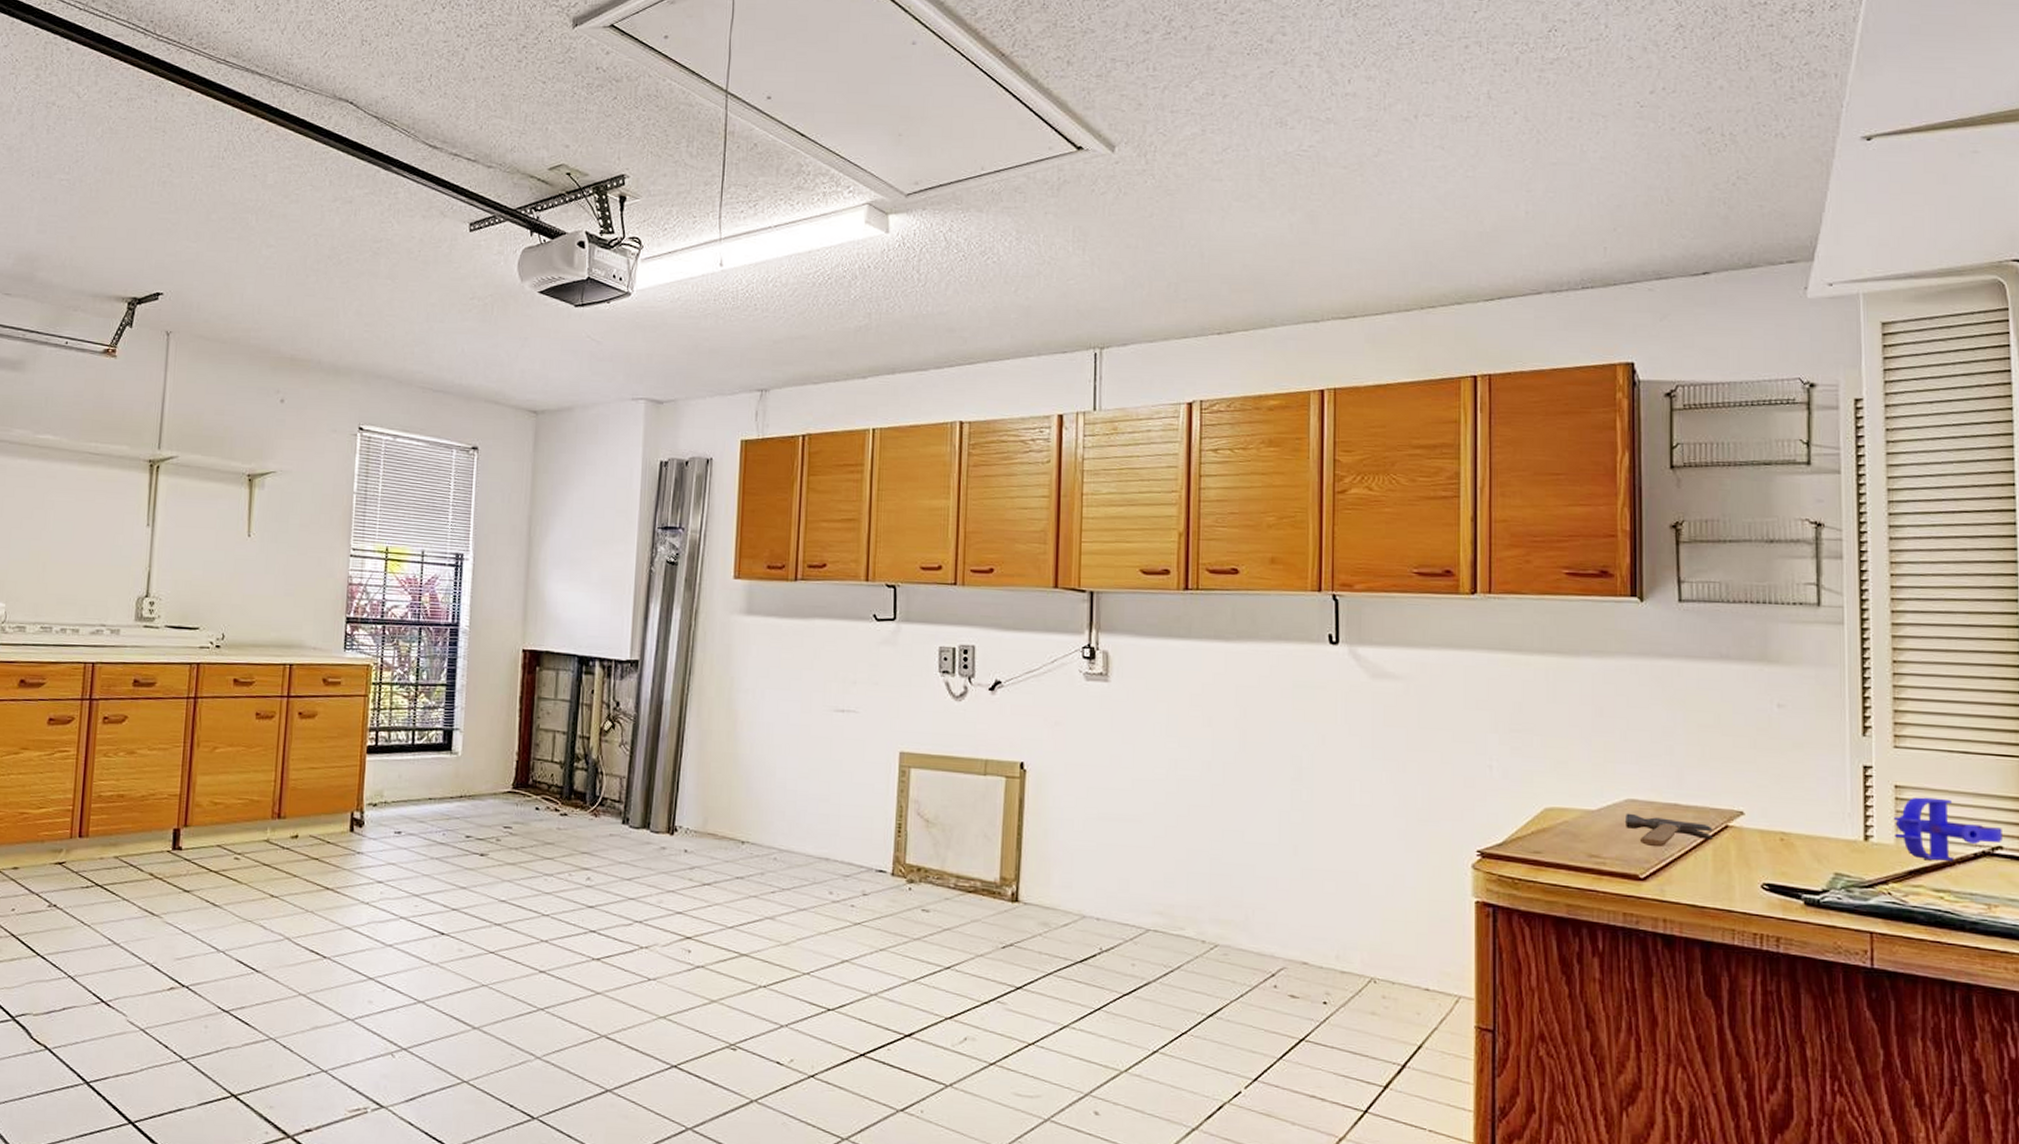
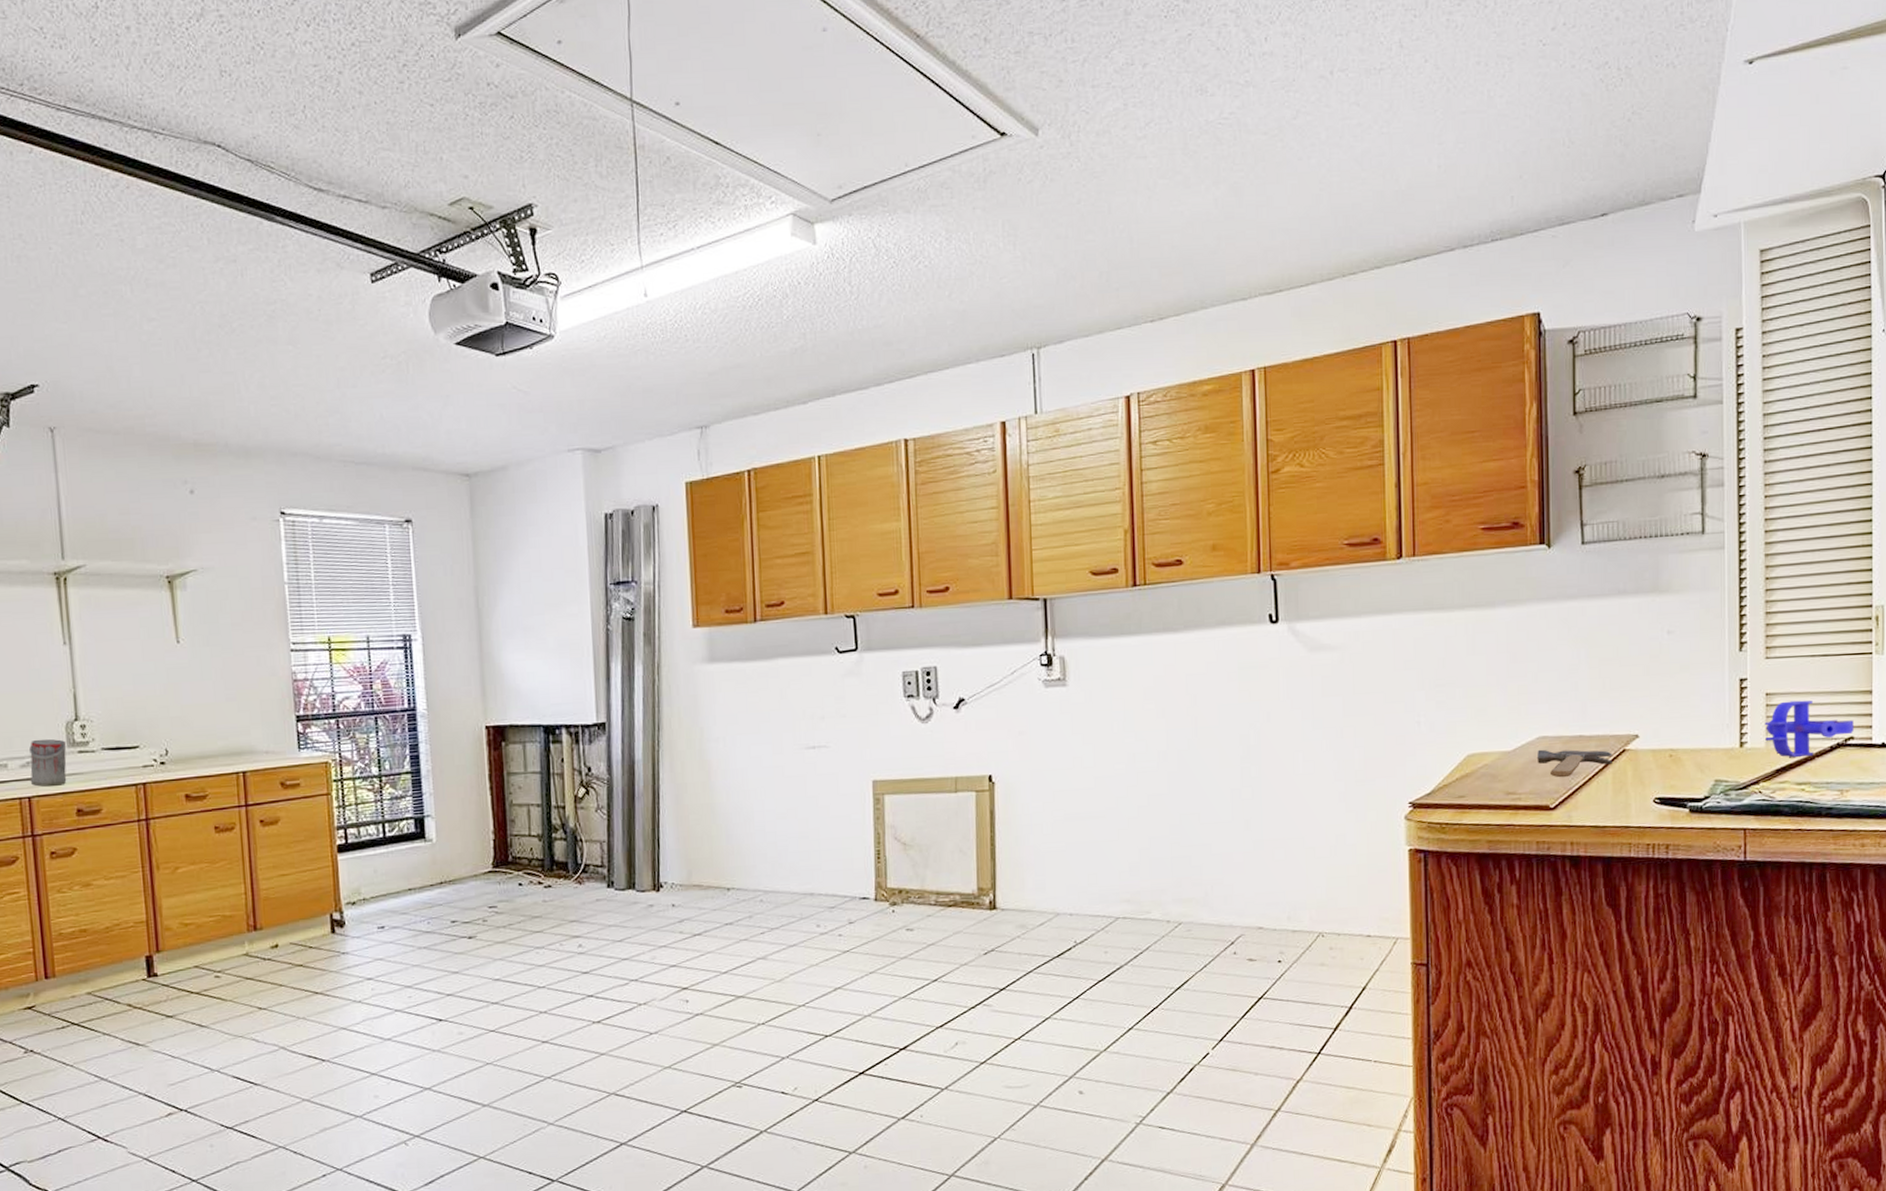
paint can: none [97,610,135,657] -> present [29,738,67,788]

